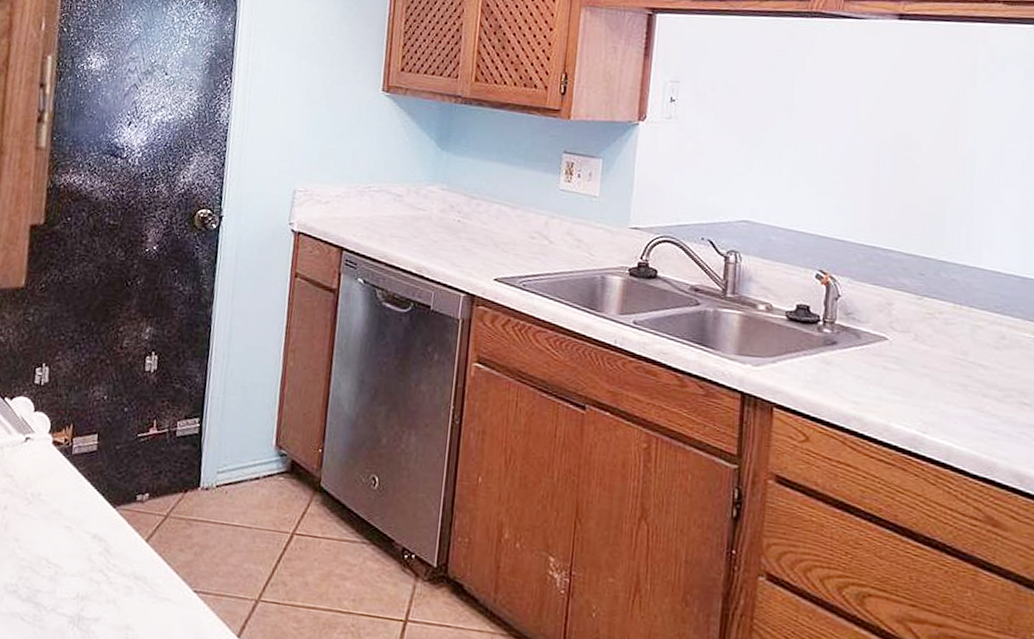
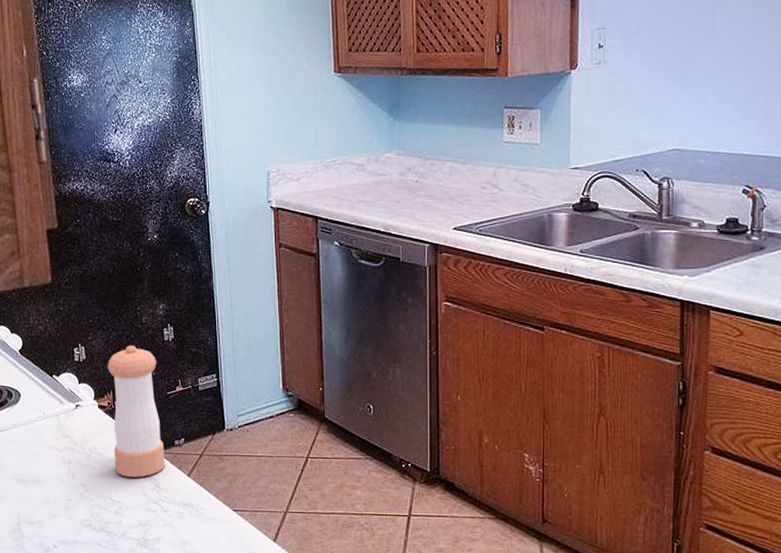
pepper shaker: none [59,372,132,537] -> present [107,346,165,477]

